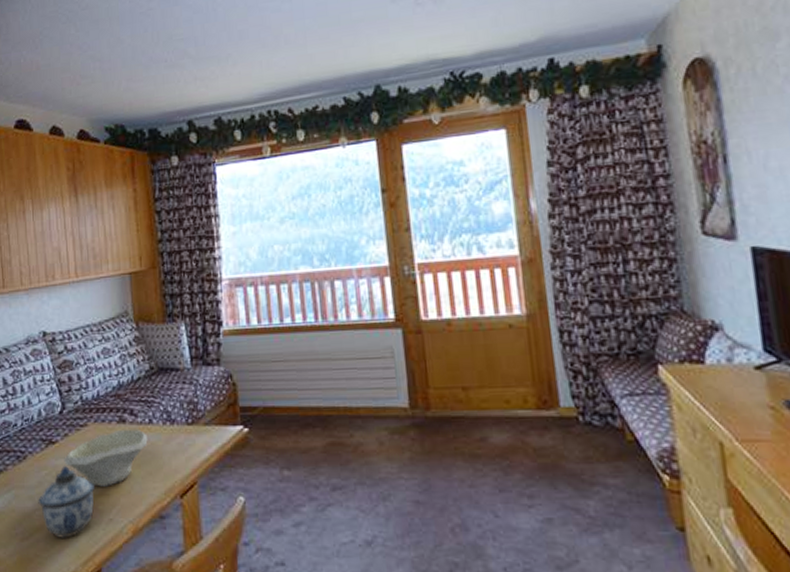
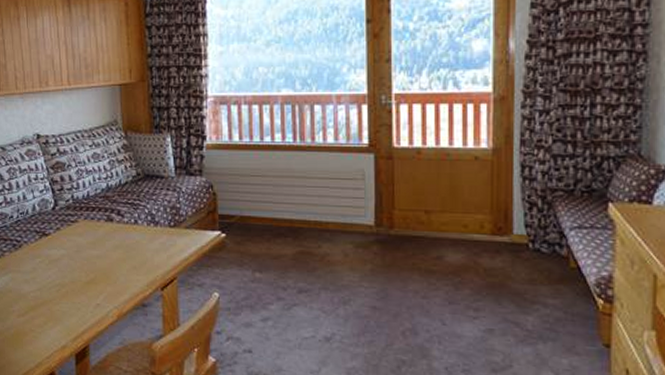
lidded jar: present [38,465,94,538] -> none [32,255,83,318]
bowl: present [64,429,148,487] -> none [56,227,133,276]

